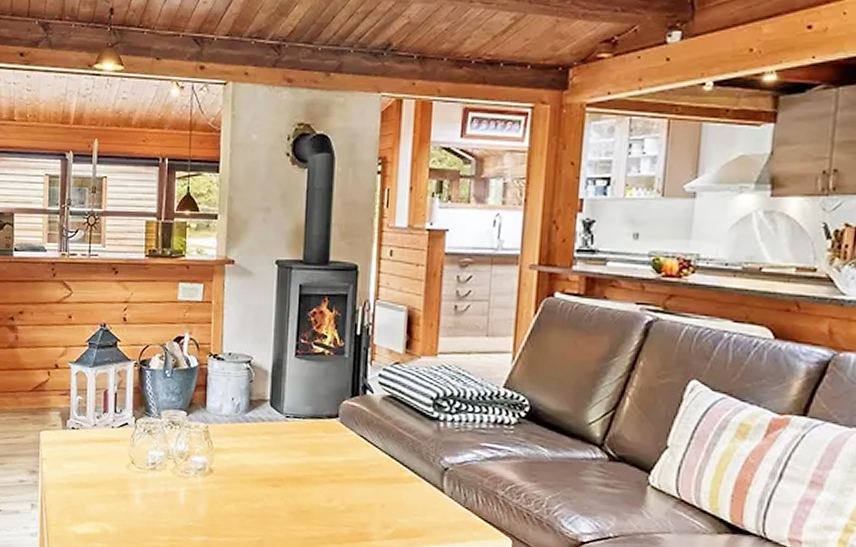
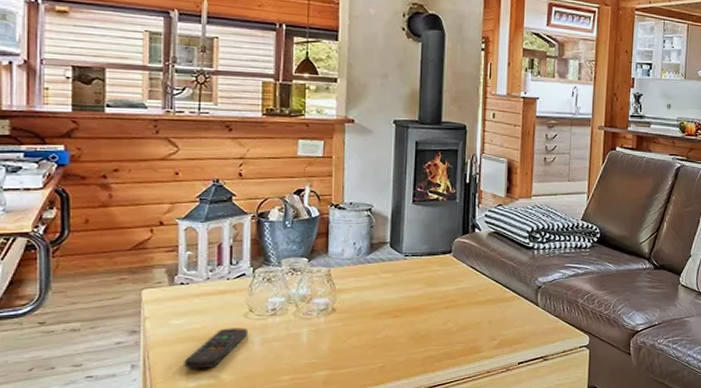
remote control: none [74,478,130,517] -> present [184,328,249,369]

